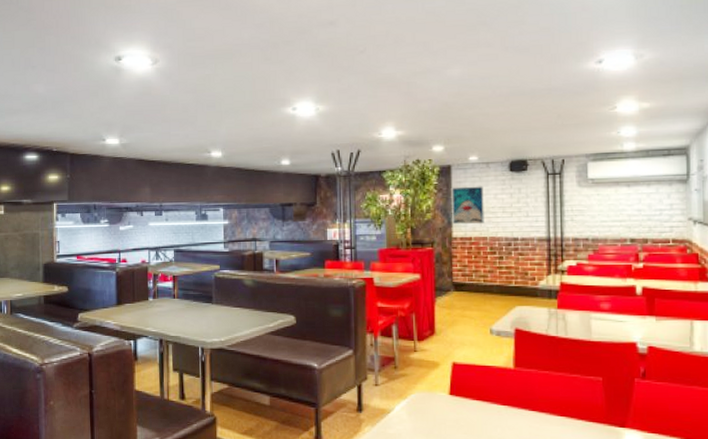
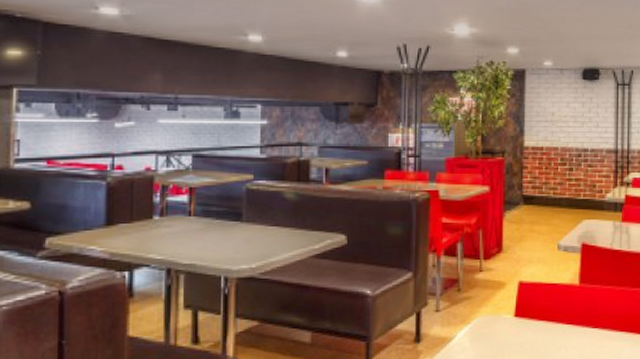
wall art: present [451,186,484,224] -> none [524,93,557,132]

